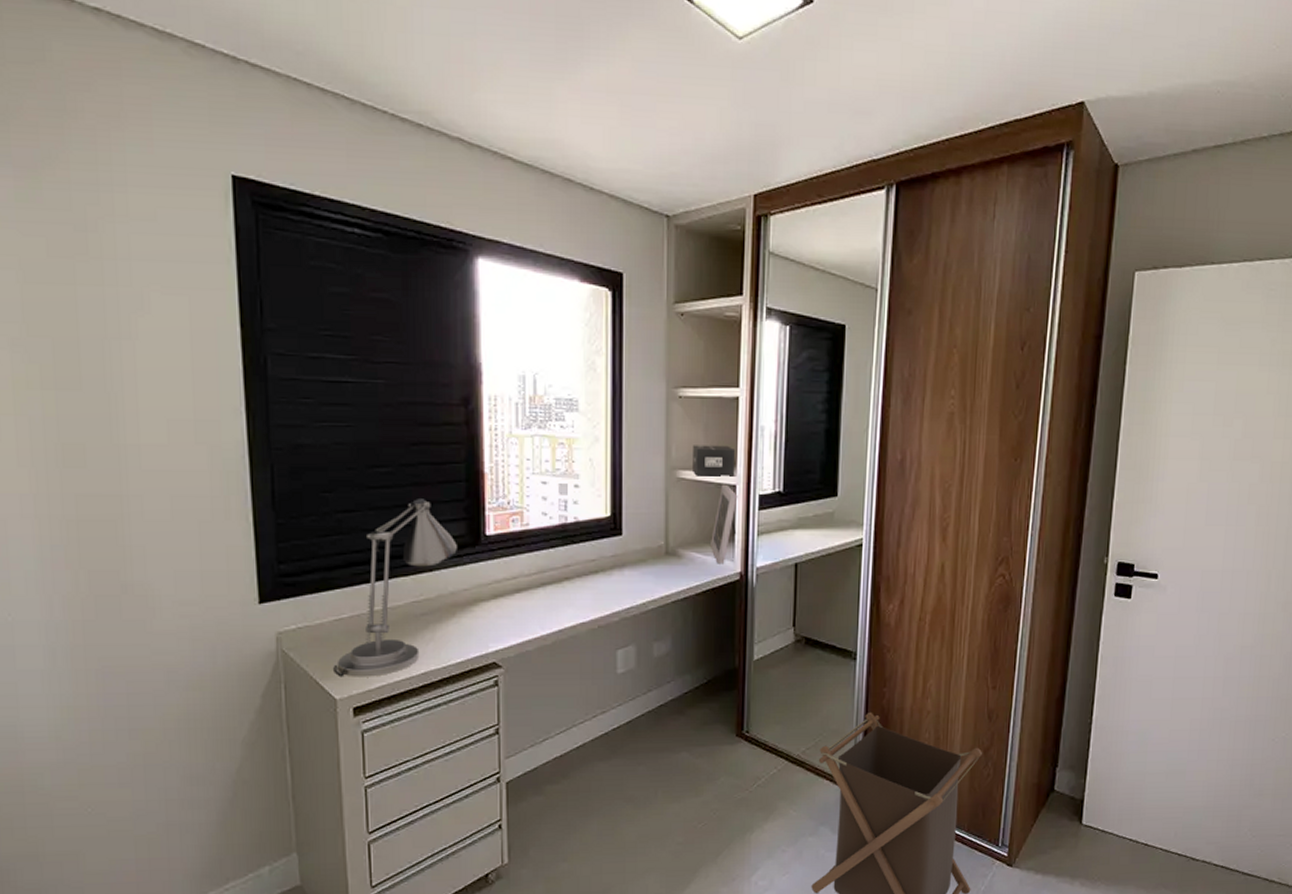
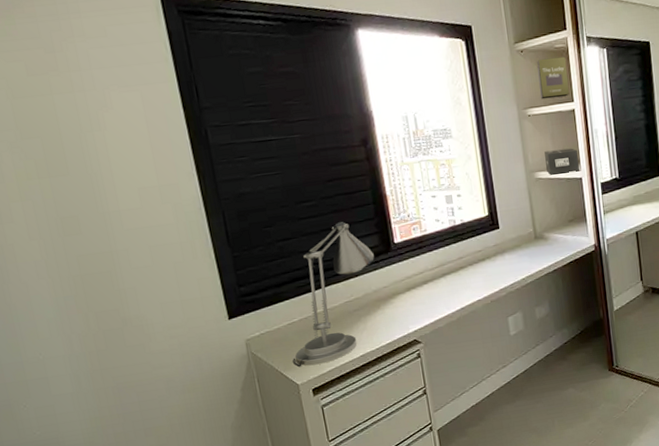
books: none [697,327,737,380] -> present [537,56,570,100]
picture frame: present [709,484,738,564] -> none [567,178,587,241]

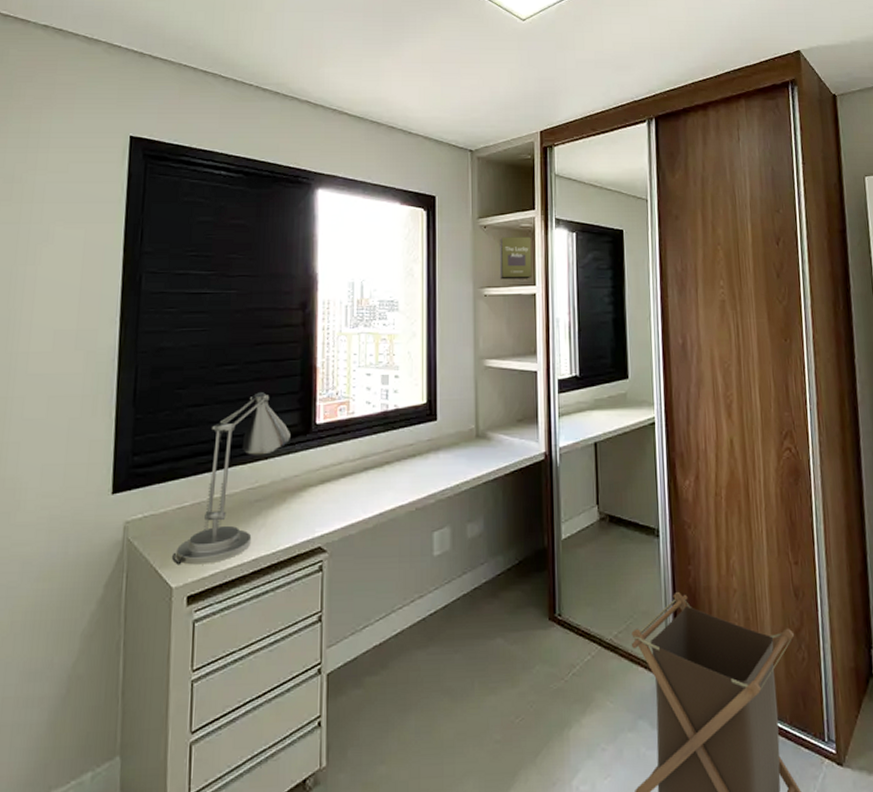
box: present [544,148,579,175] -> none [498,336,536,364]

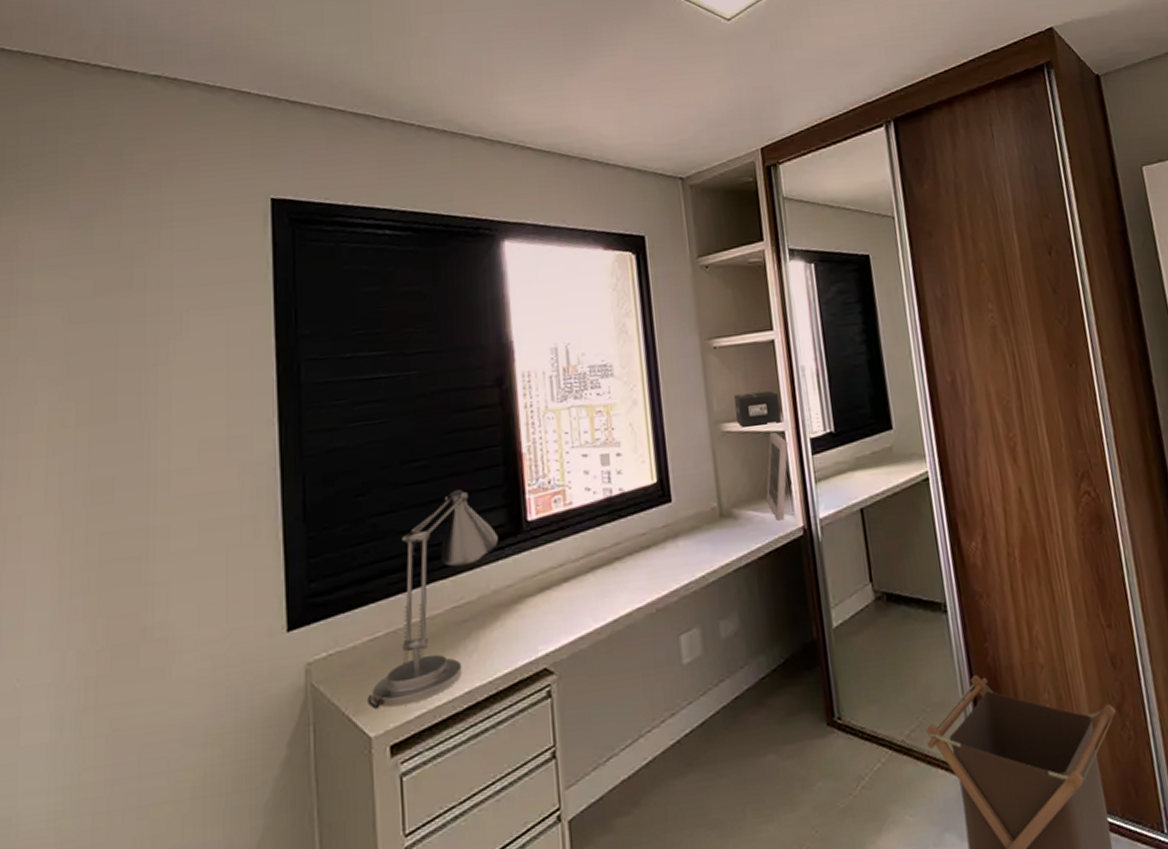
box: none [498,336,536,364] -> present [734,391,781,427]
books: present [499,236,532,280] -> none [725,273,768,327]
picture frame: none [515,370,539,445] -> present [765,431,792,521]

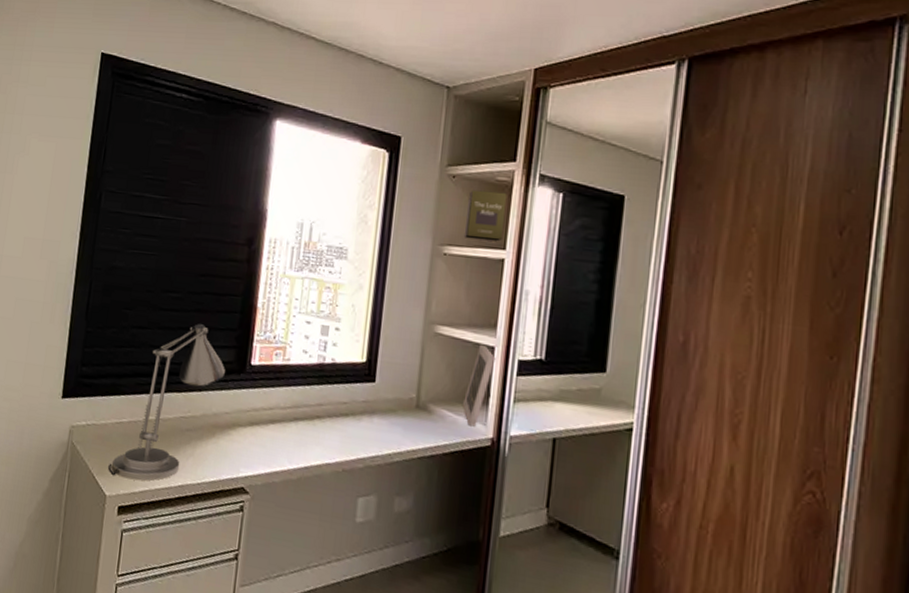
books: none [725,273,768,327] -> present [464,190,508,242]
box: present [734,391,781,427] -> none [451,302,497,338]

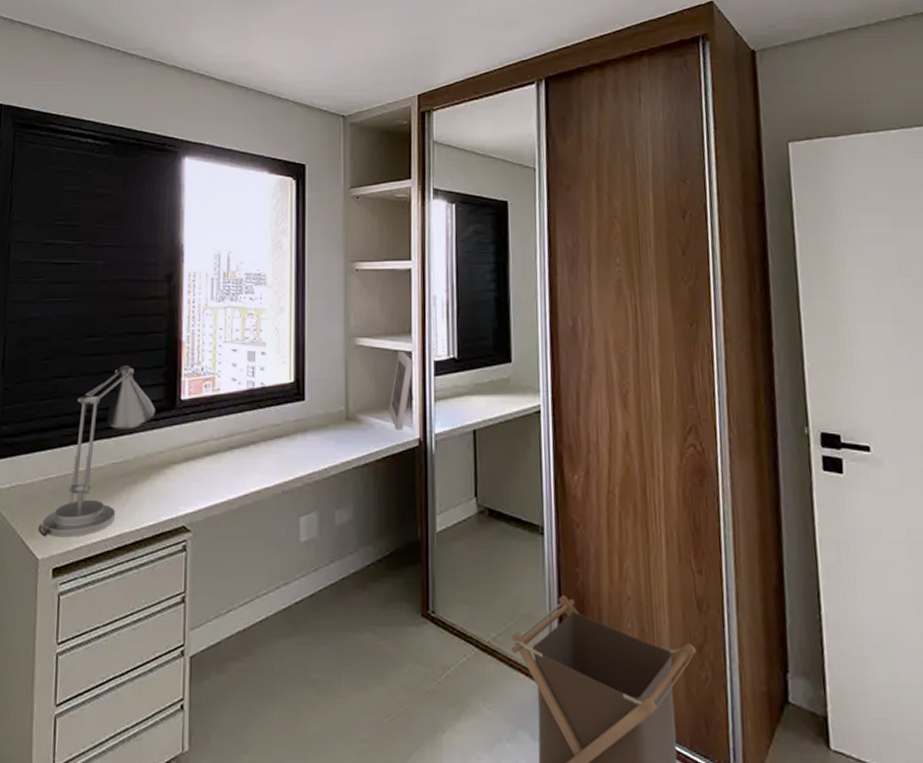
books: present [464,190,508,242] -> none [372,208,408,253]

